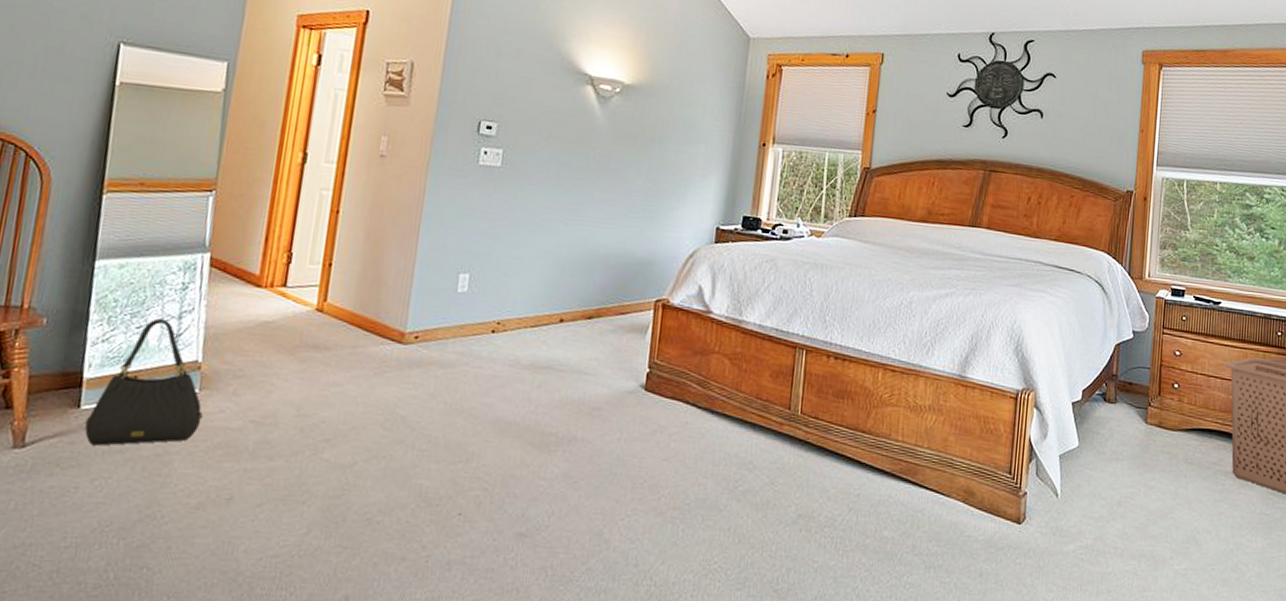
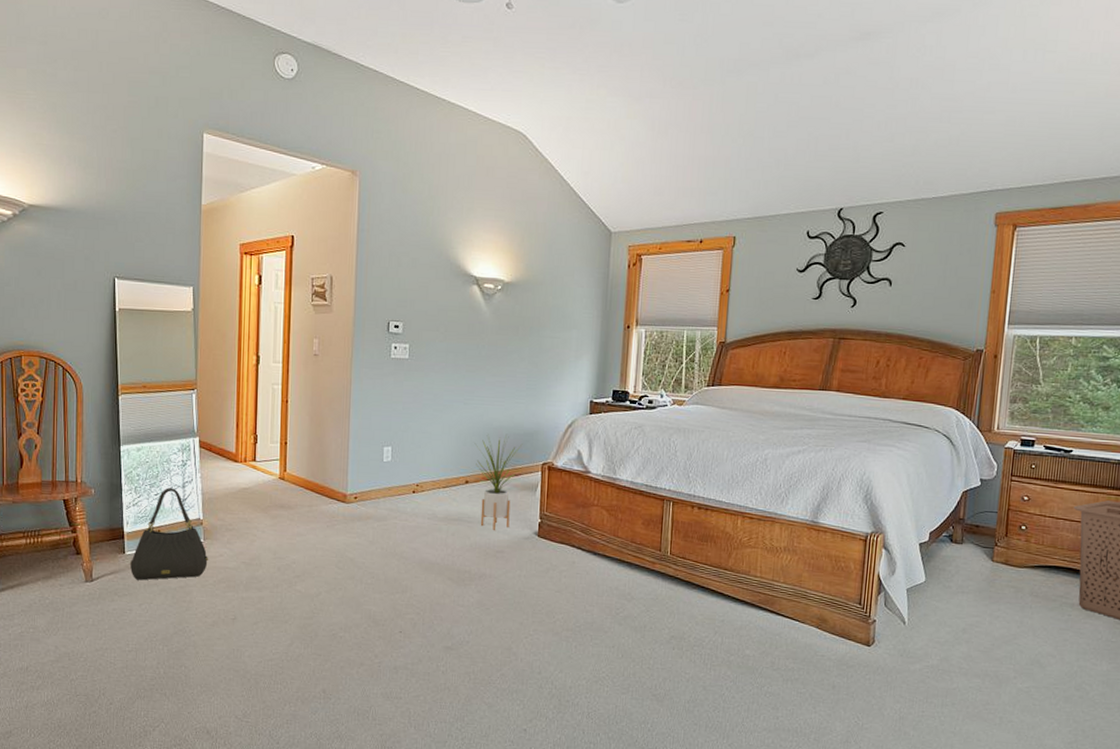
house plant: none [574,262,634,381] -> present [474,434,523,530]

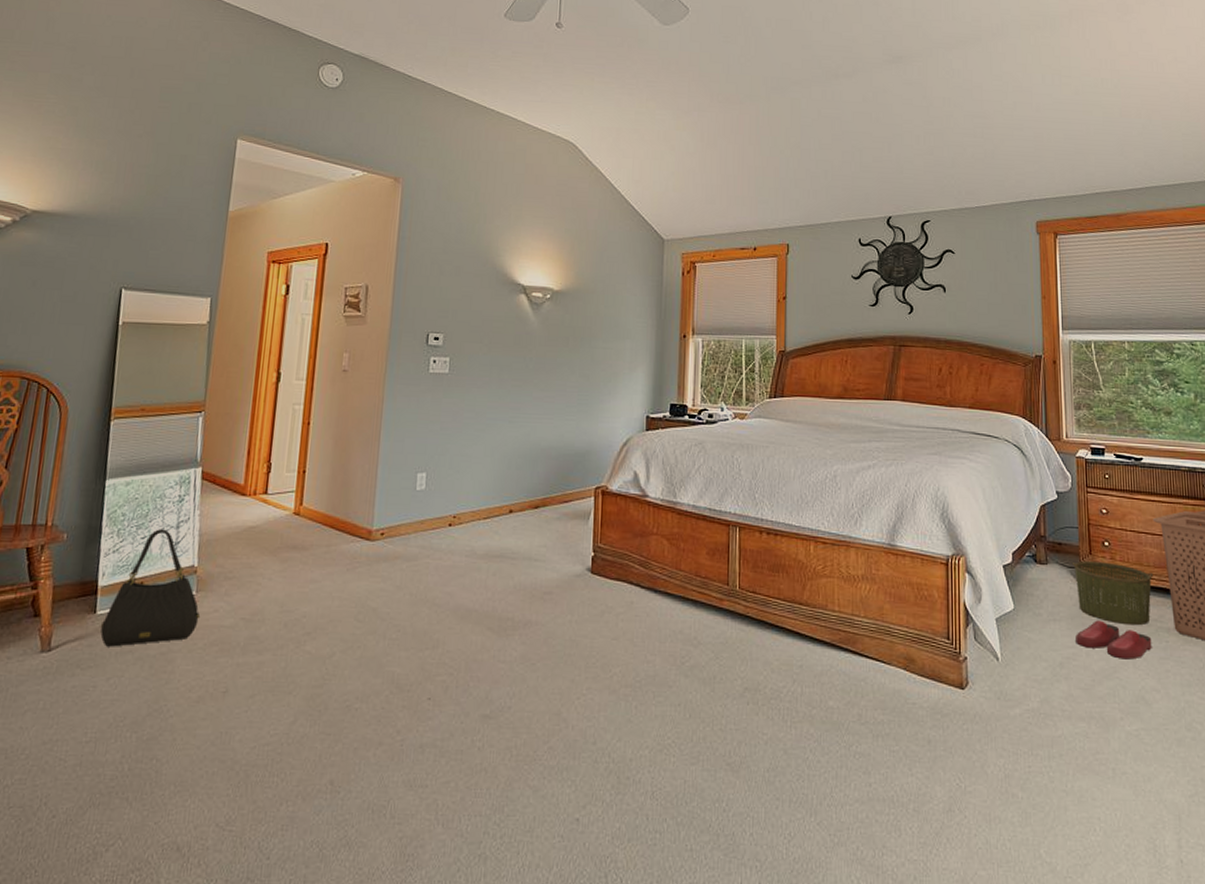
house plant: present [474,434,523,530] -> none [520,455,574,567]
slippers: none [981,594,1055,629] -> present [1075,620,1152,660]
basket: none [986,542,1066,600] -> present [1072,560,1154,626]

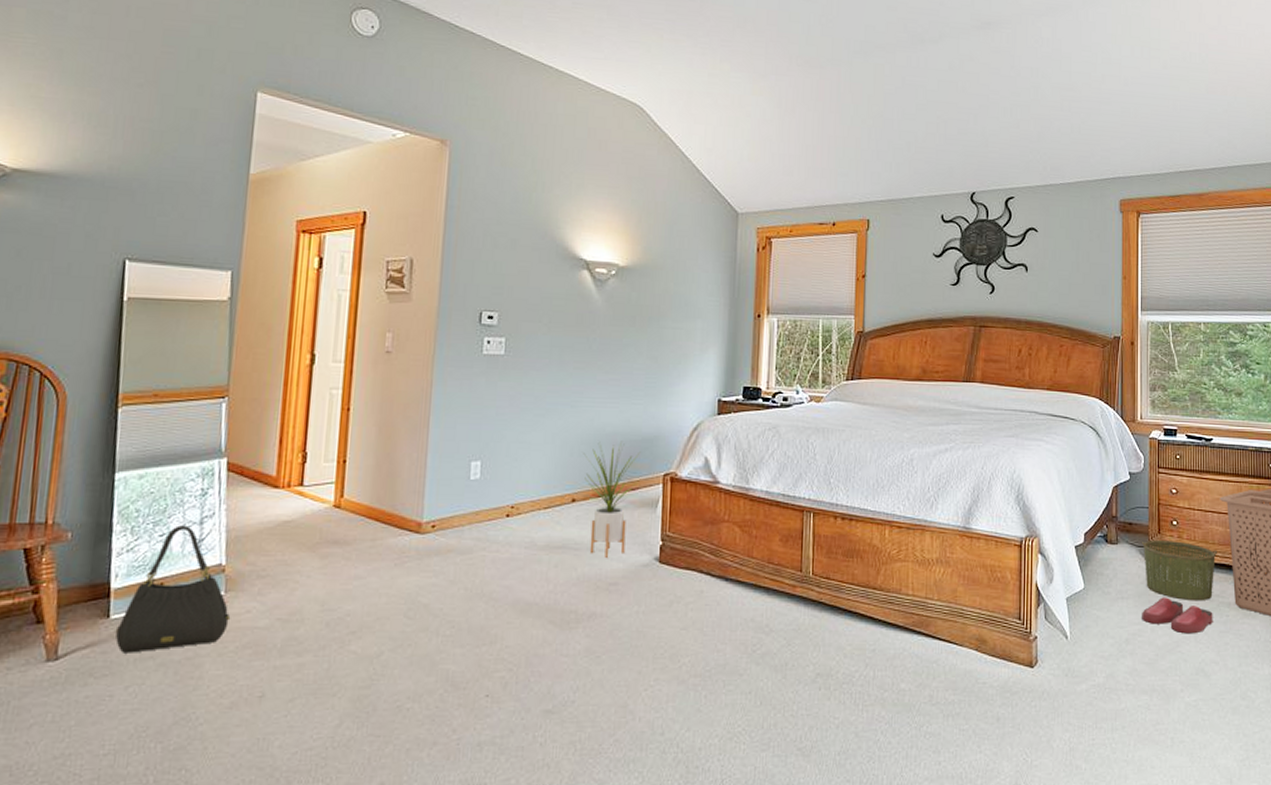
house plant: none [520,455,574,567] -> present [583,441,641,558]

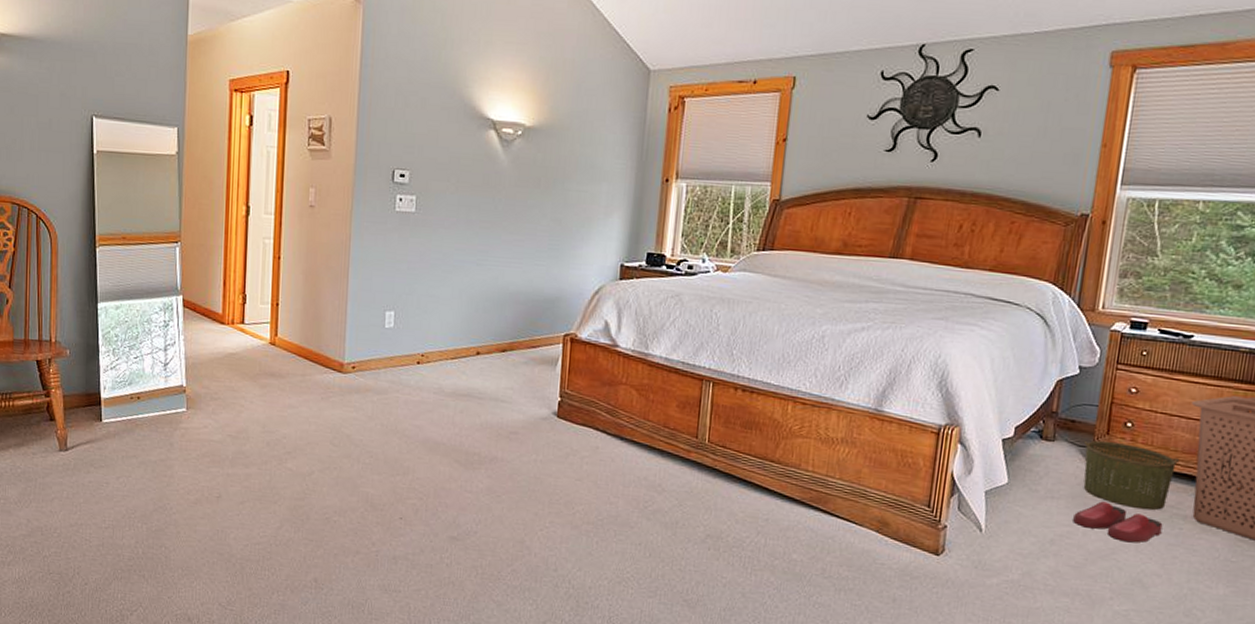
handbag: present [115,525,231,653] -> none [106,350,192,451]
house plant: present [583,441,641,558] -> none [487,299,542,408]

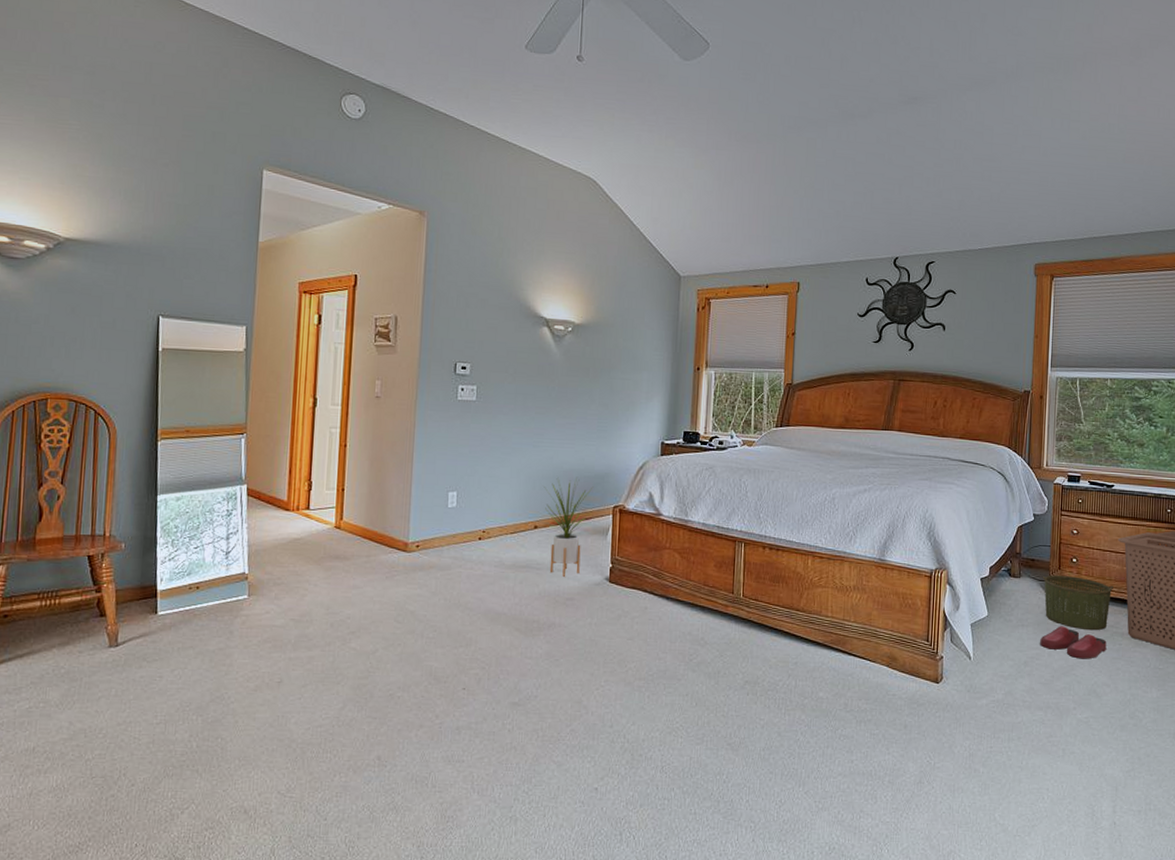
house plant: none [487,299,542,408] -> present [544,477,594,577]

